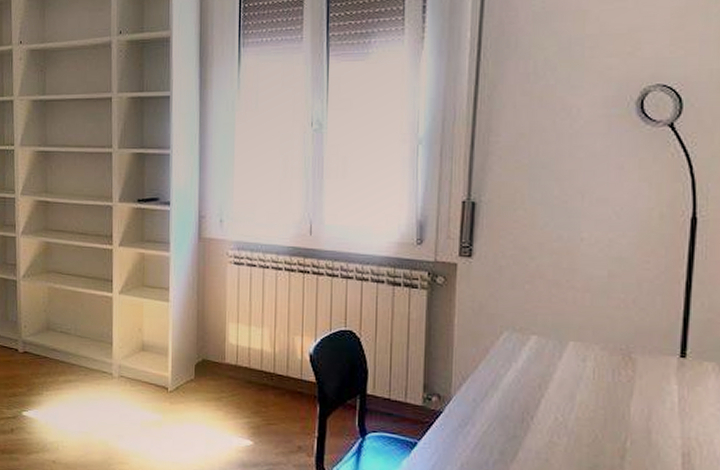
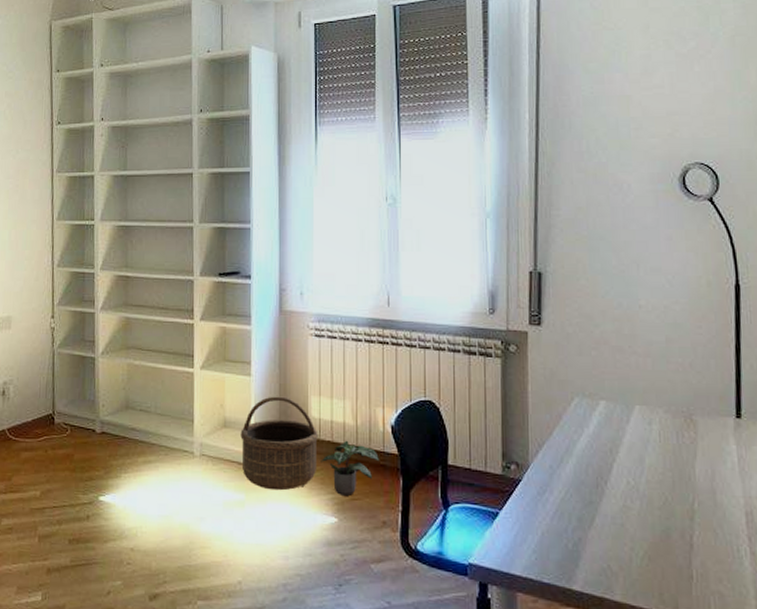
basket: none [158,322,235,413] -> present [240,396,318,491]
potted plant: none [237,366,296,420] -> present [321,440,379,496]

